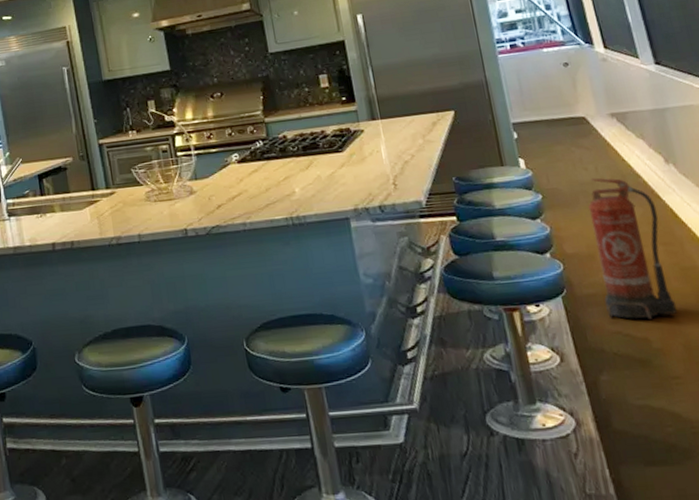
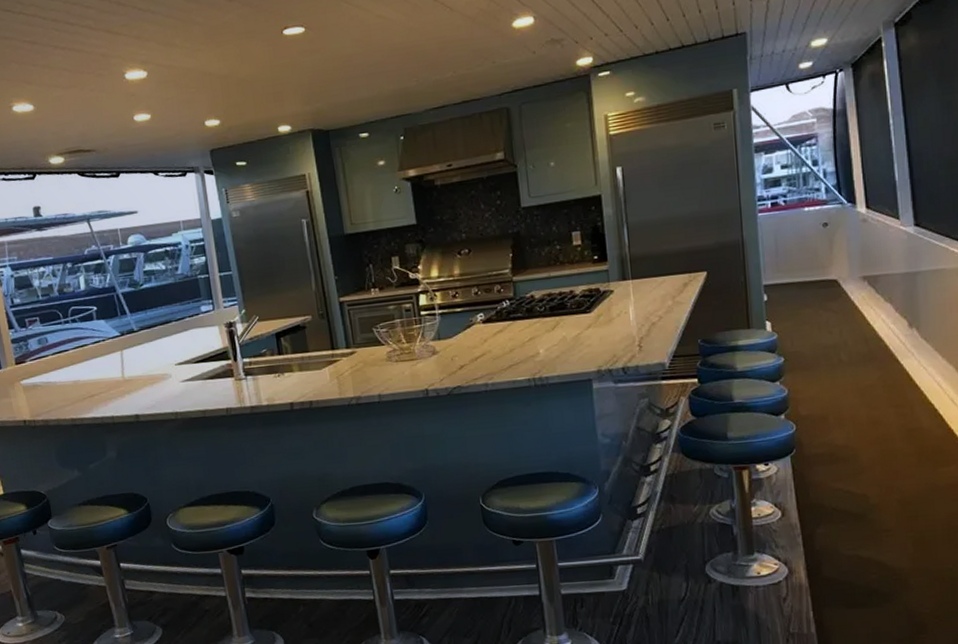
fire extinguisher: present [588,178,677,319] -> none [828,341,898,477]

